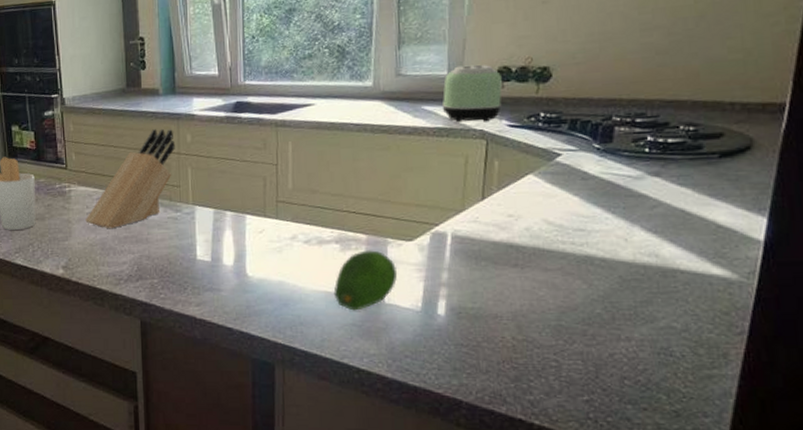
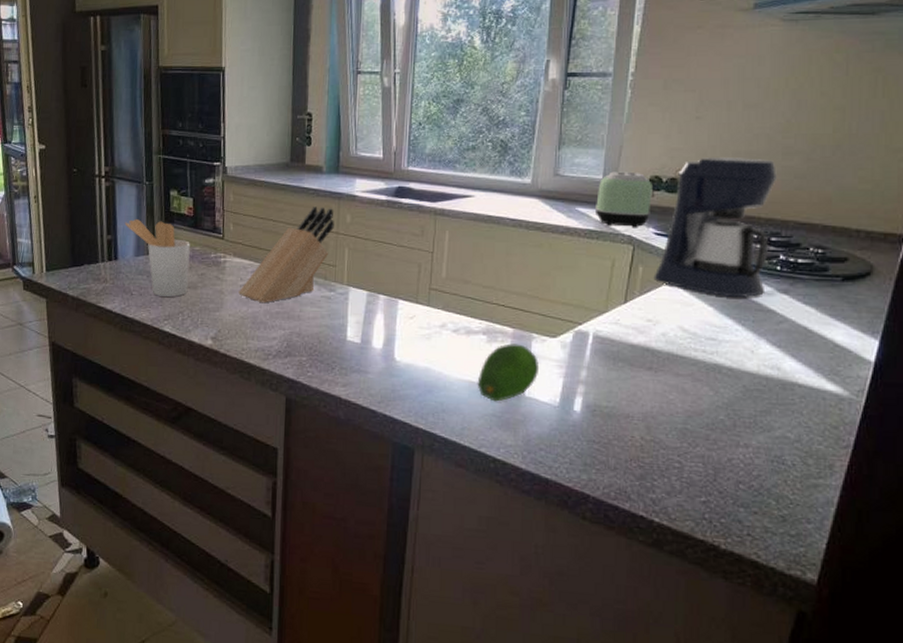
coffee maker: none [511,38,636,185] -> present [653,158,777,297]

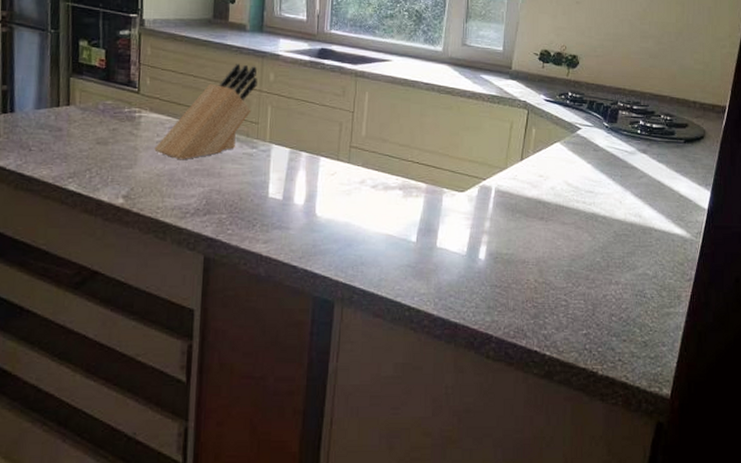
utensil holder: present [124,218,190,298] -> none [23,68,101,154]
fruit: present [477,343,538,402] -> none [393,198,449,253]
toaster: present [594,171,652,228] -> none [496,44,543,95]
coffee maker: present [653,158,777,297] -> none [544,36,637,156]

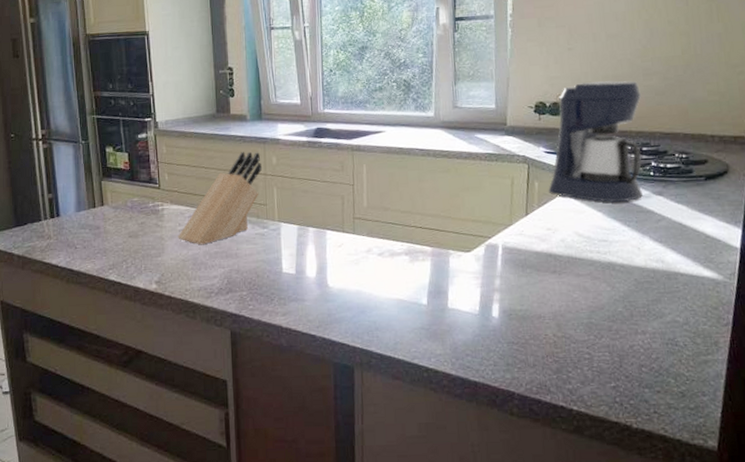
coffee maker: none [544,36,637,156] -> present [548,81,642,202]

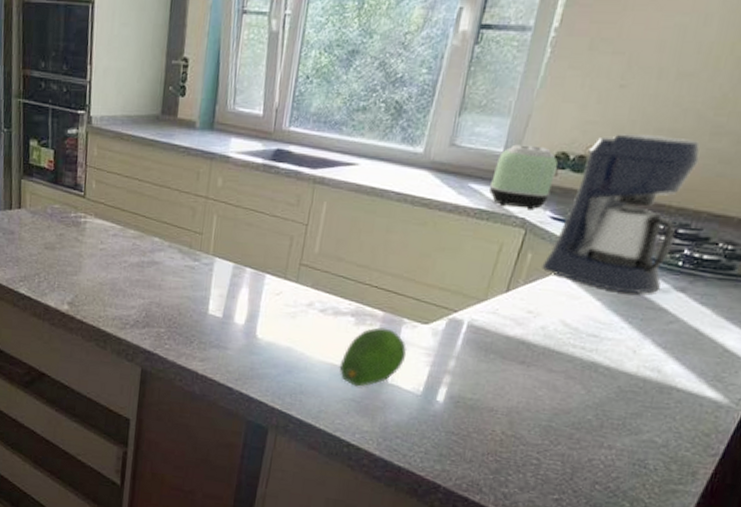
knife block: present [178,151,262,245] -> none [98,167,204,270]
fruit: none [404,261,458,316] -> present [339,327,406,387]
toaster: none [491,100,539,149] -> present [489,144,558,210]

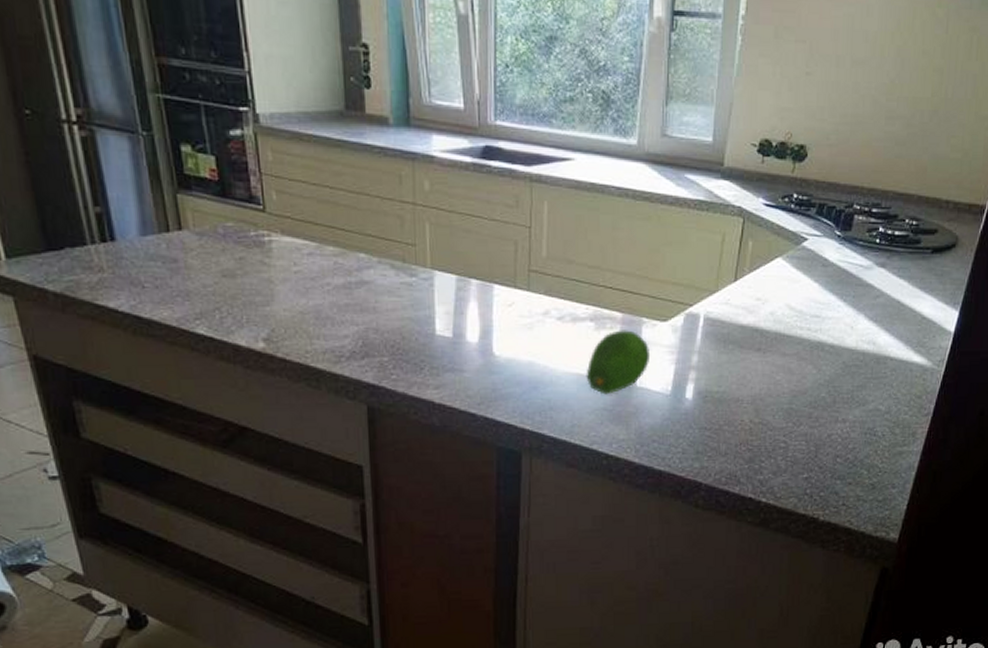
toaster: present [489,144,558,210] -> none [704,133,762,198]
coffee maker: present [541,134,700,294] -> none [763,120,880,272]

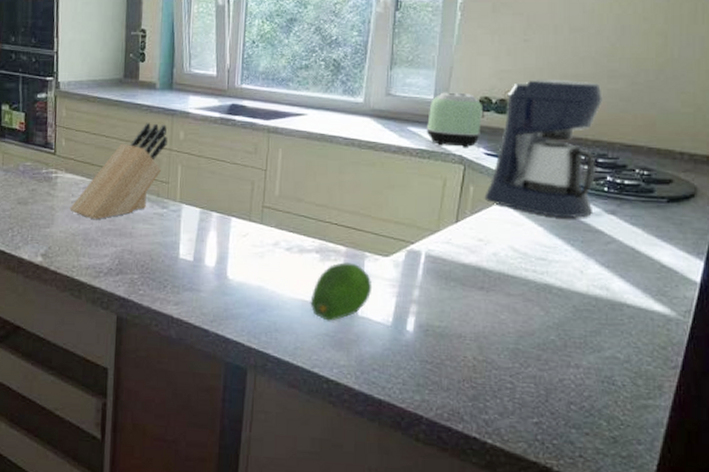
knife block: none [293,170,409,294] -> present [70,123,167,220]
toaster: none [704,133,762,198] -> present [426,92,482,148]
coffee maker: none [763,120,880,272] -> present [484,80,602,218]

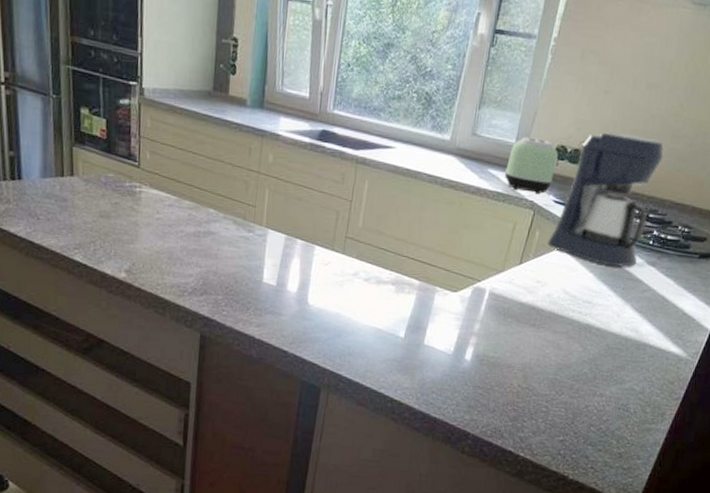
knife block: present [70,123,167,220] -> none [154,142,256,239]
fruit: present [310,262,371,321] -> none [382,295,439,348]

